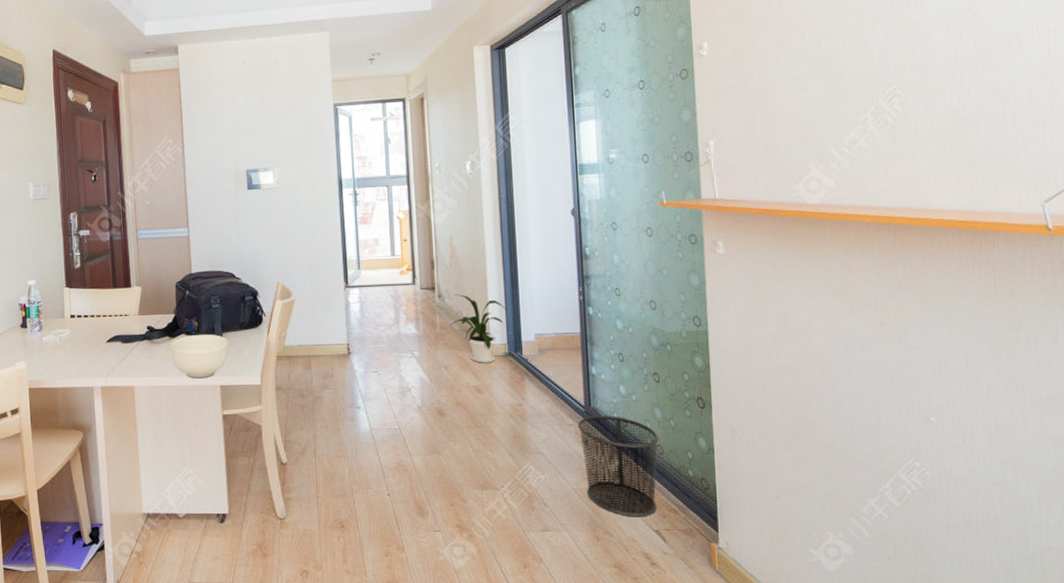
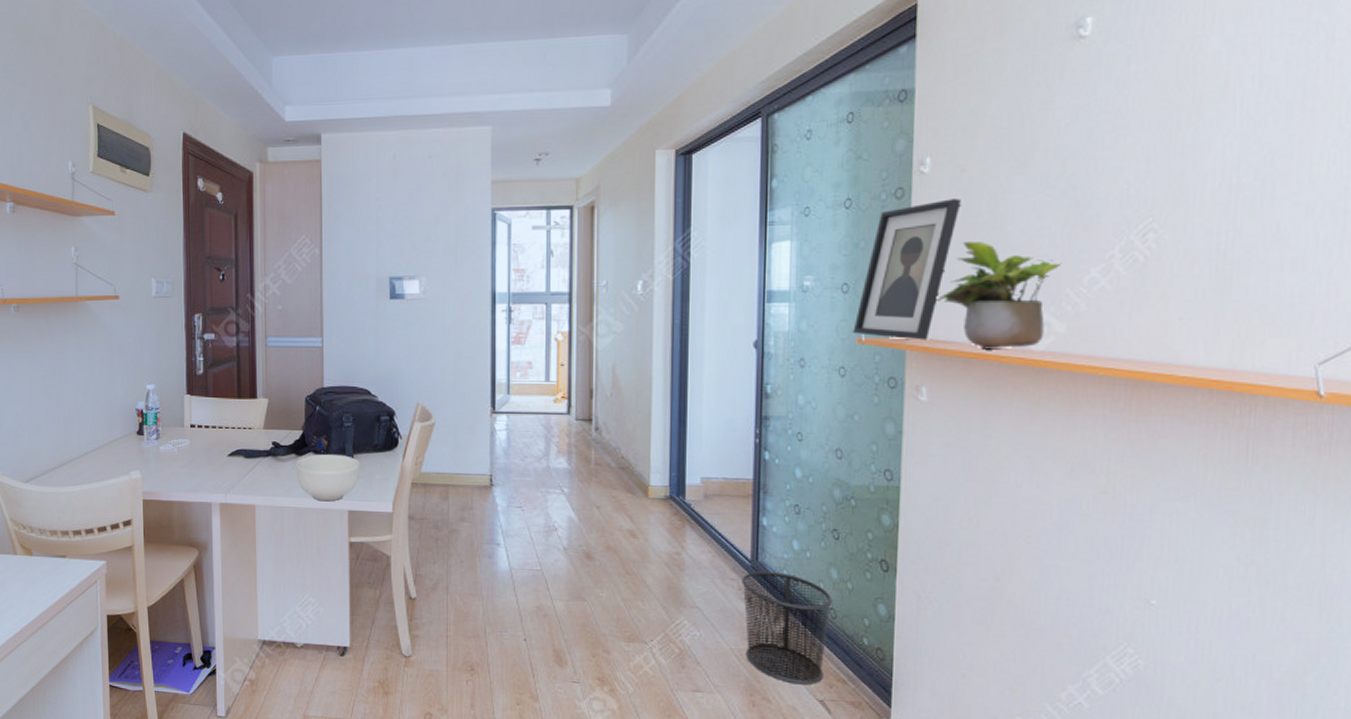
house plant: present [450,294,507,363] -> none [606,428,671,506]
picture frame: none [655,76,738,201] -> present [853,199,962,340]
potted plant: none [722,112,825,206] -> present [934,242,1062,350]

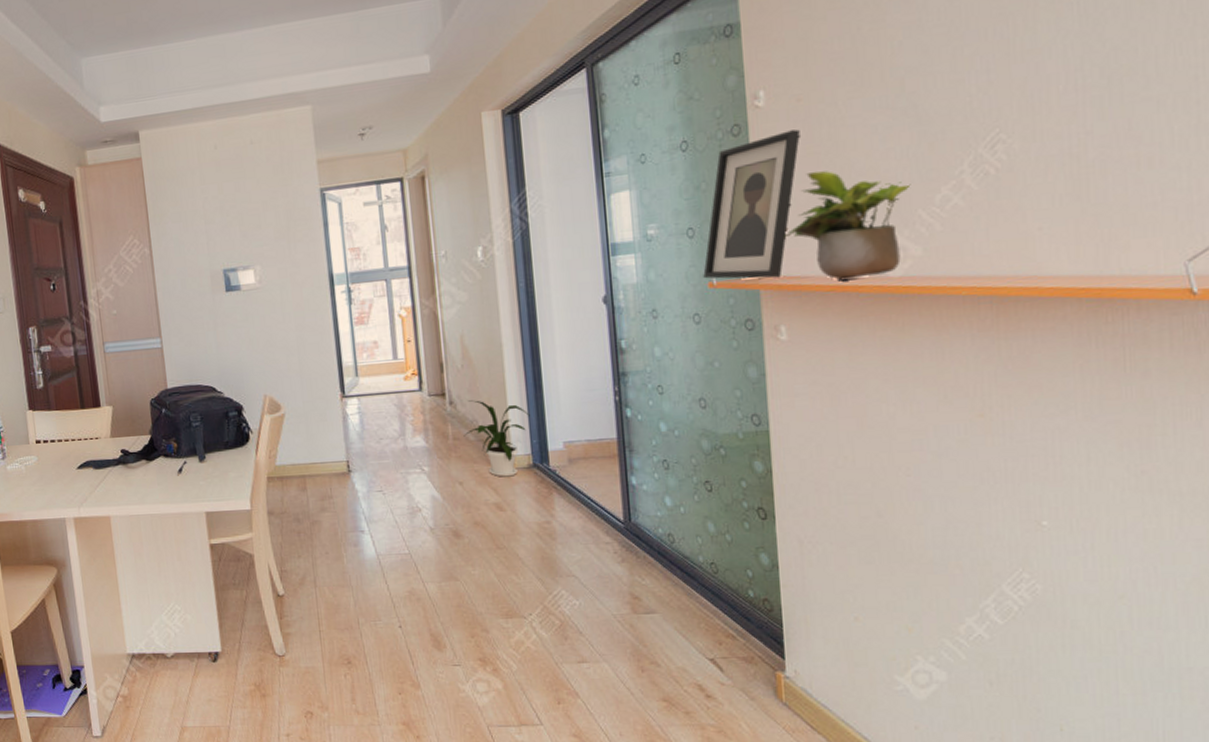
bowl: present [296,453,360,502] -> none [147,455,213,505]
house plant: none [606,428,671,506] -> present [464,400,530,477]
trash can: present [742,571,833,685] -> none [616,531,713,645]

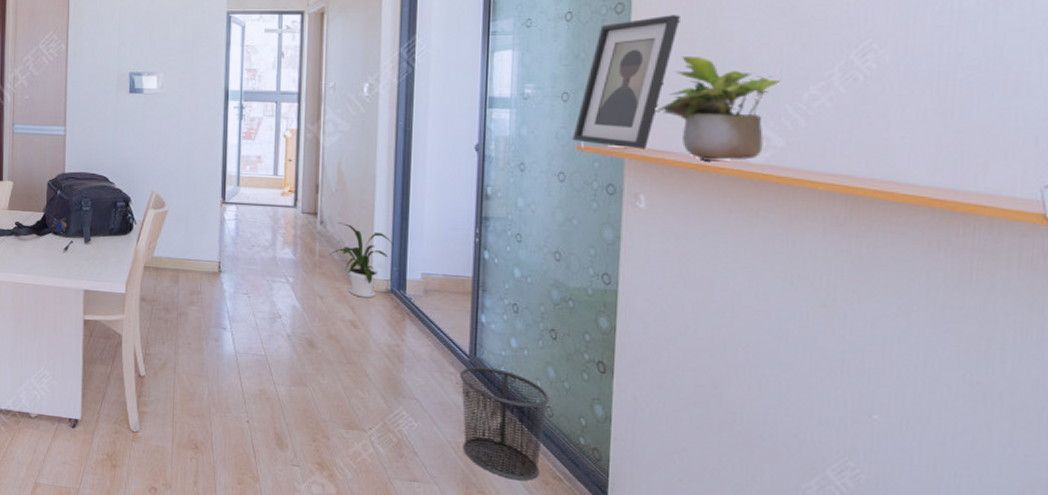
trash can: none [616,531,713,645] -> present [460,366,549,481]

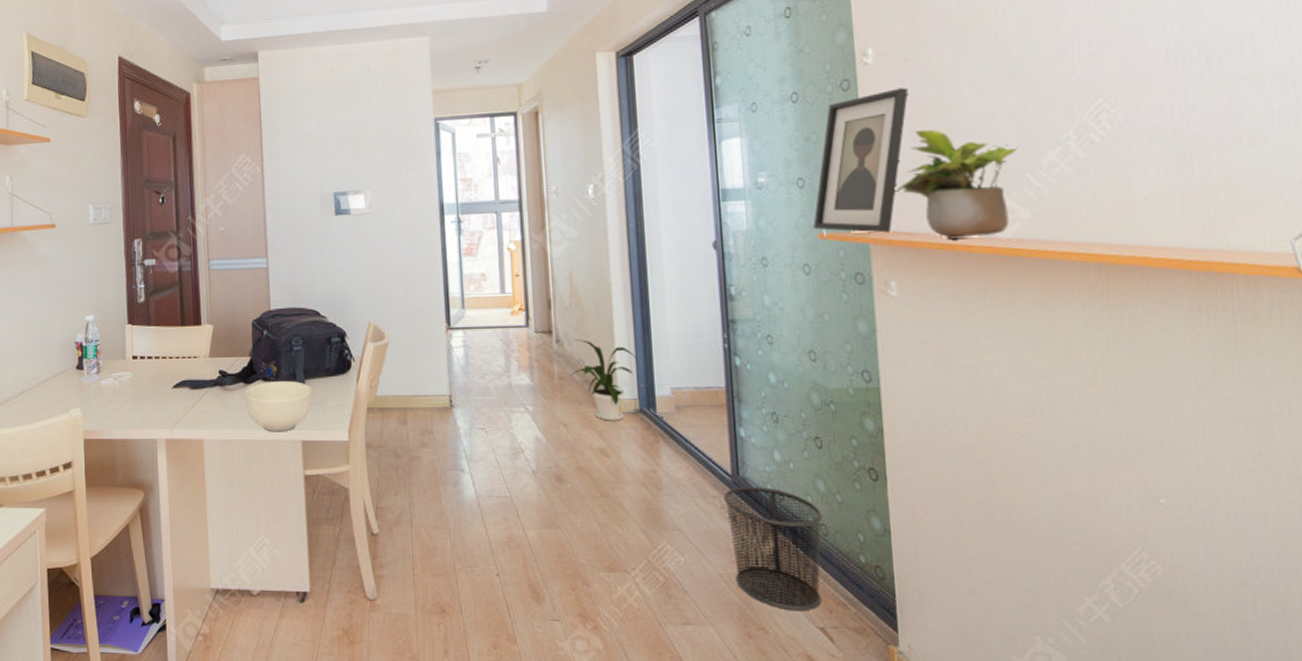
bowl: none [37,235,97,281] -> present [245,380,312,432]

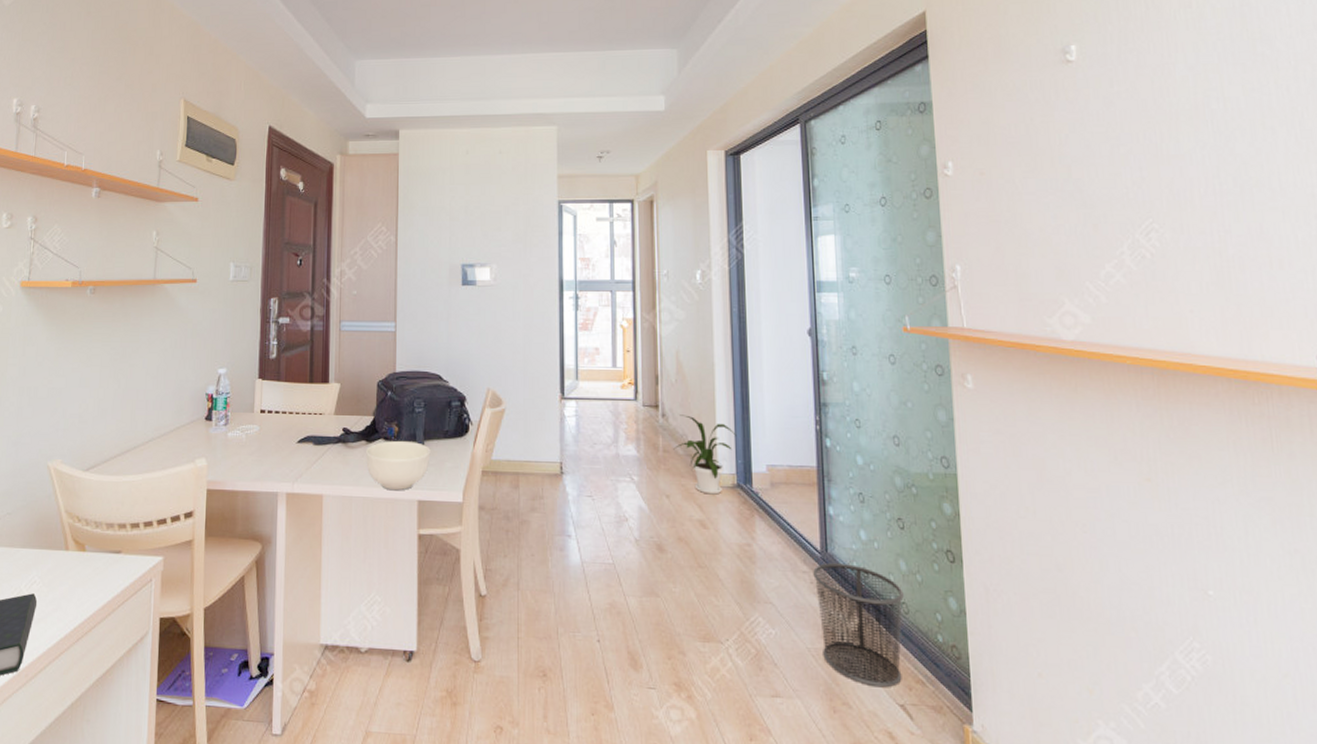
picture frame: present [813,88,910,233] -> none [898,199,985,330]
potted plant: present [893,130,1018,240] -> none [970,238,1079,339]

